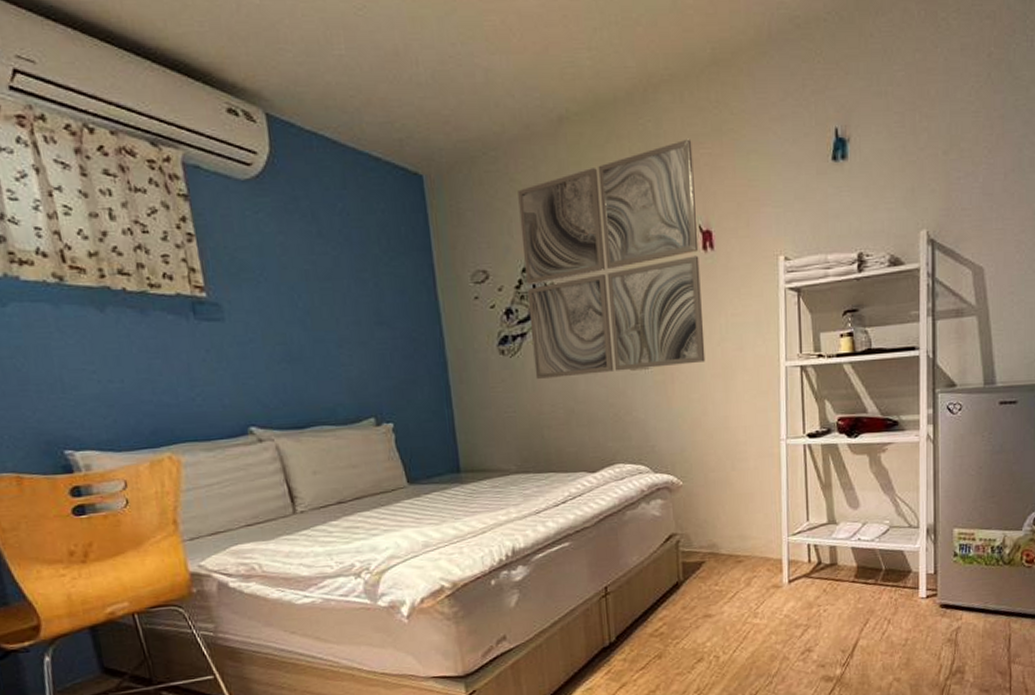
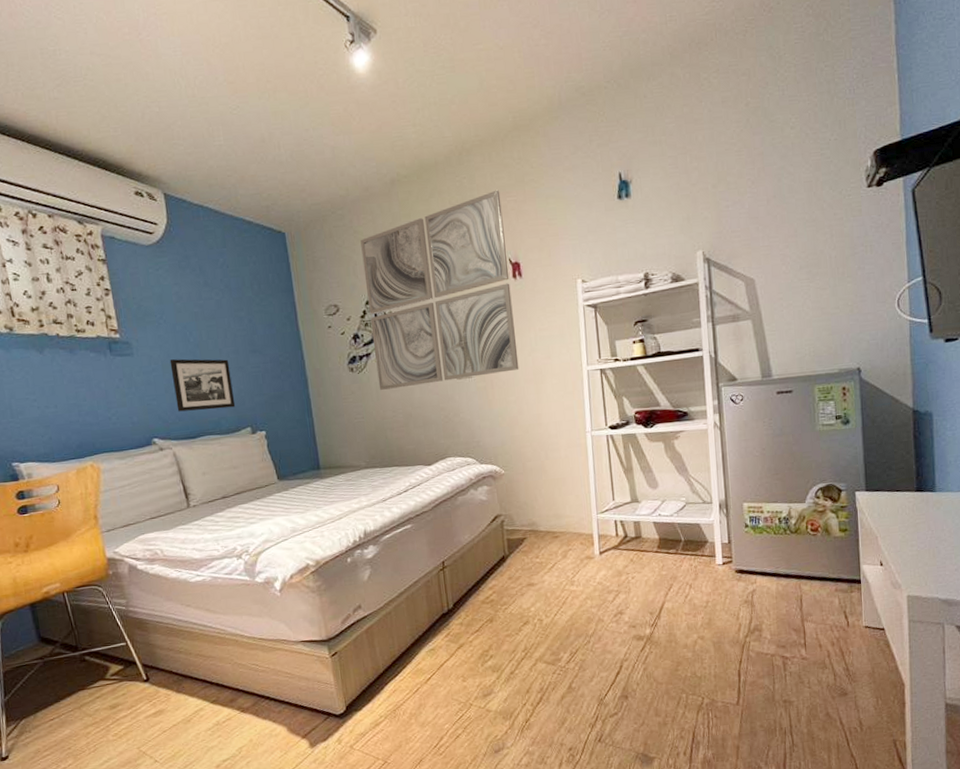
picture frame: none [271,328,356,395] -> present [169,358,236,412]

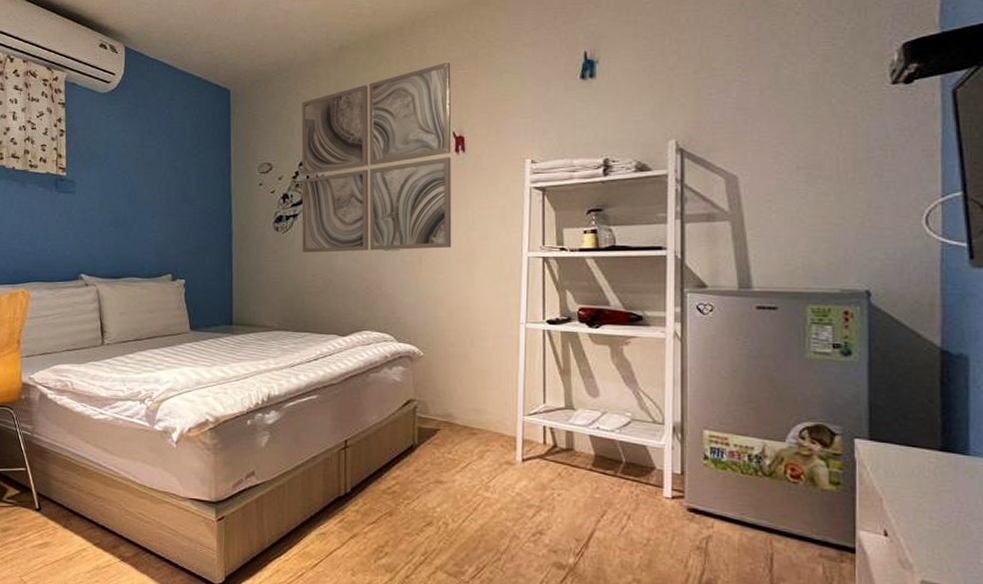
picture frame: present [169,358,236,412] -> none [106,201,161,253]

